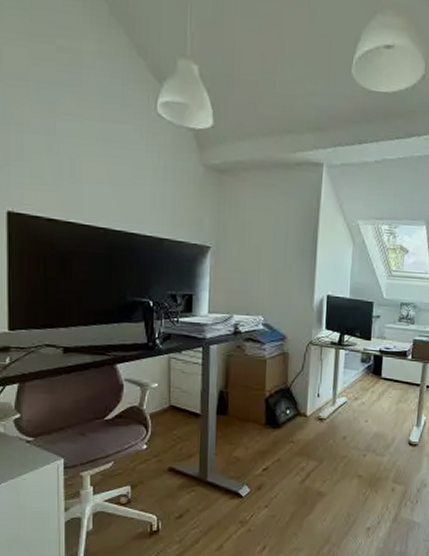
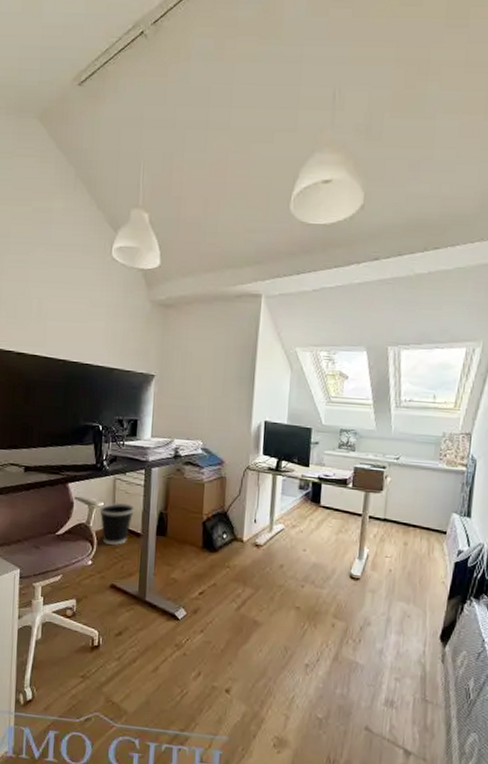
wastebasket: none [153,382,192,427] -> present [99,502,135,545]

